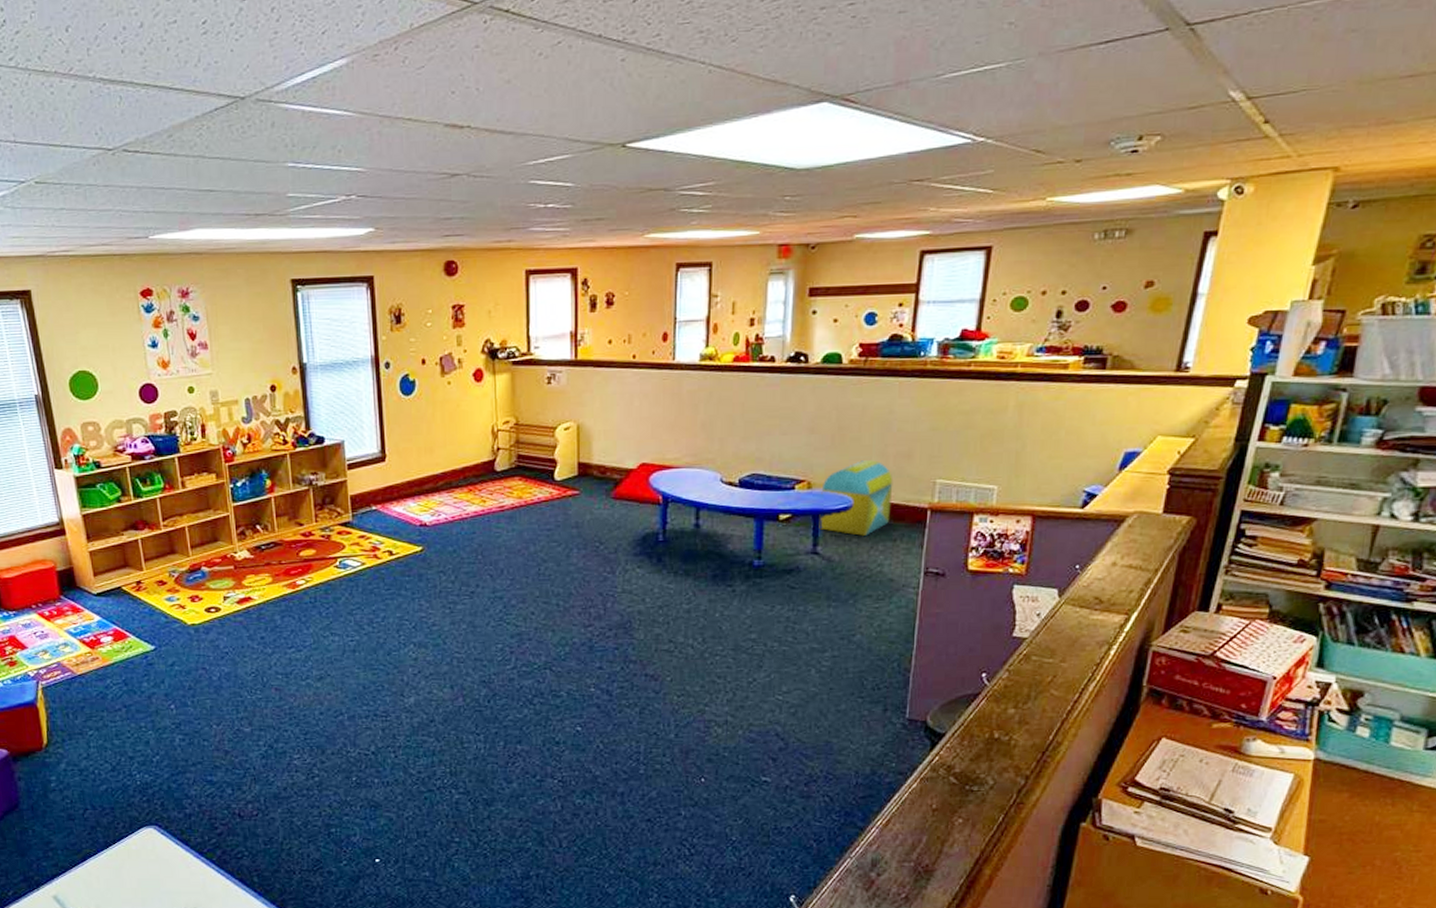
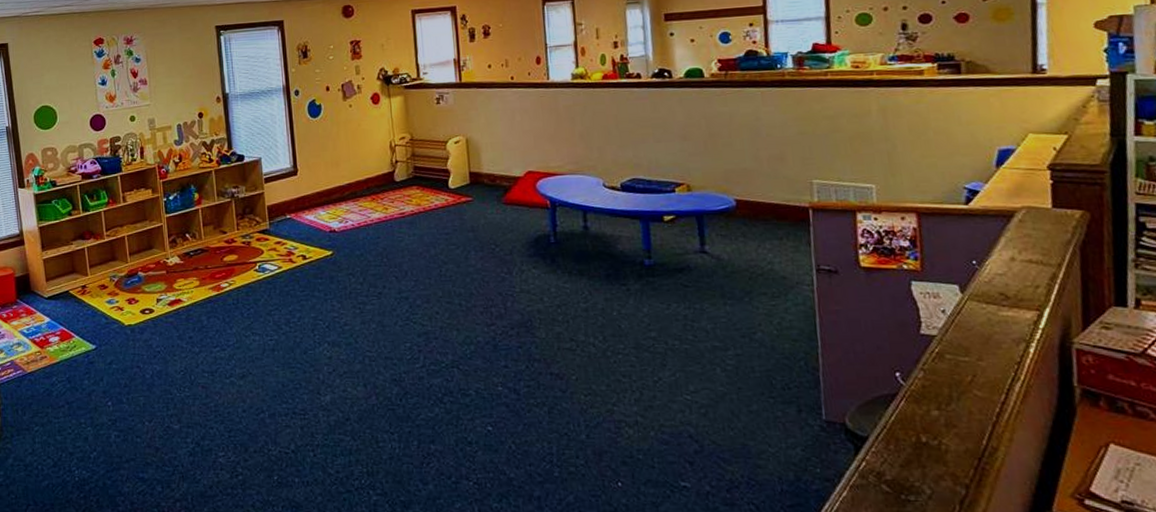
toy chest: present [819,460,893,536] -> none [701,163,772,235]

